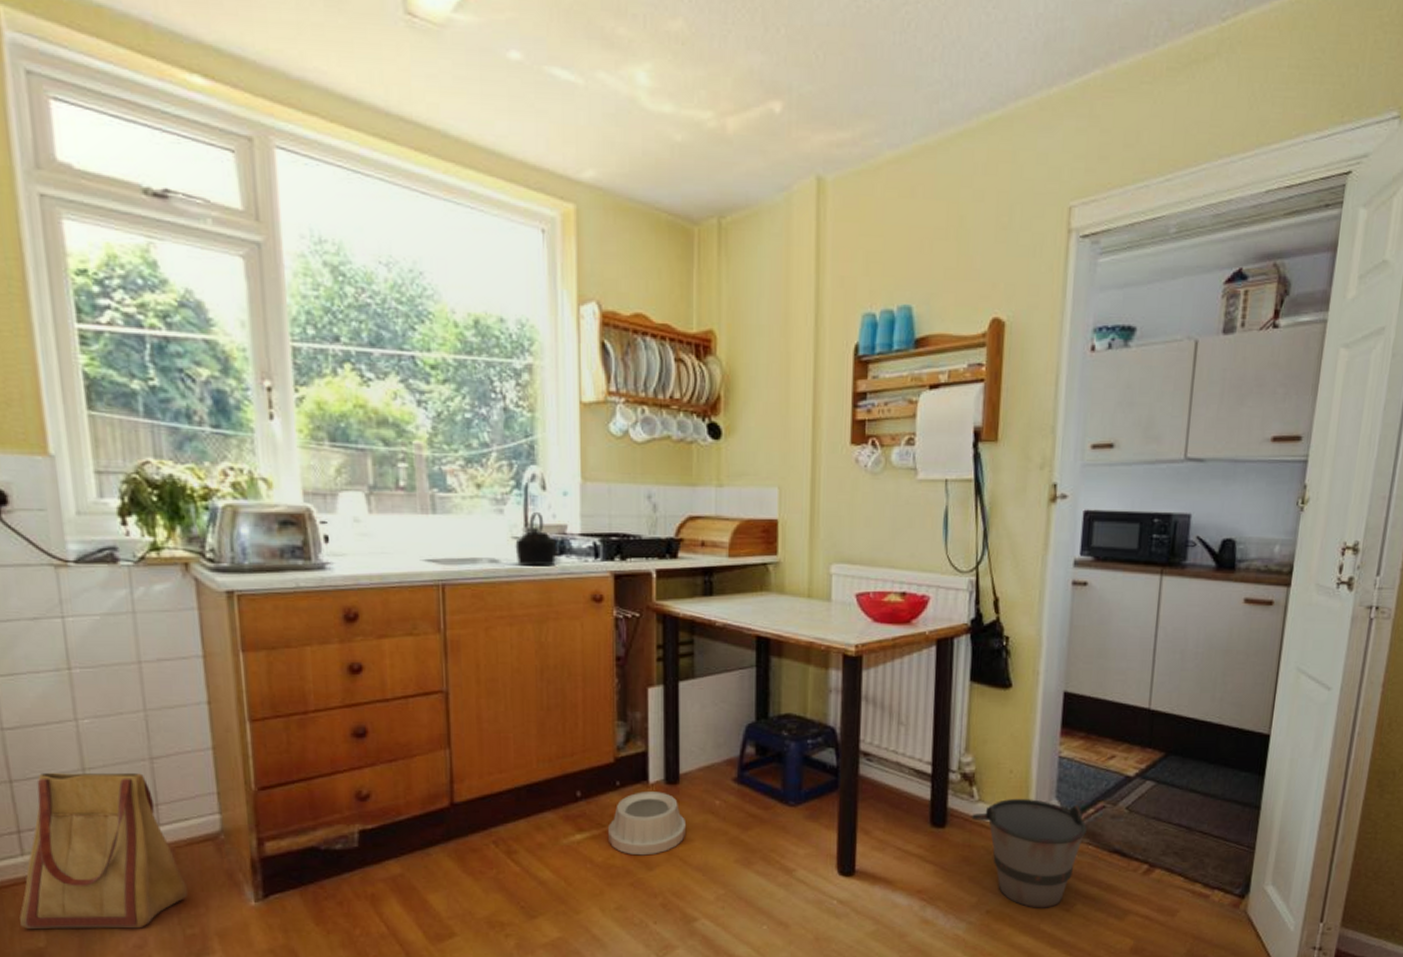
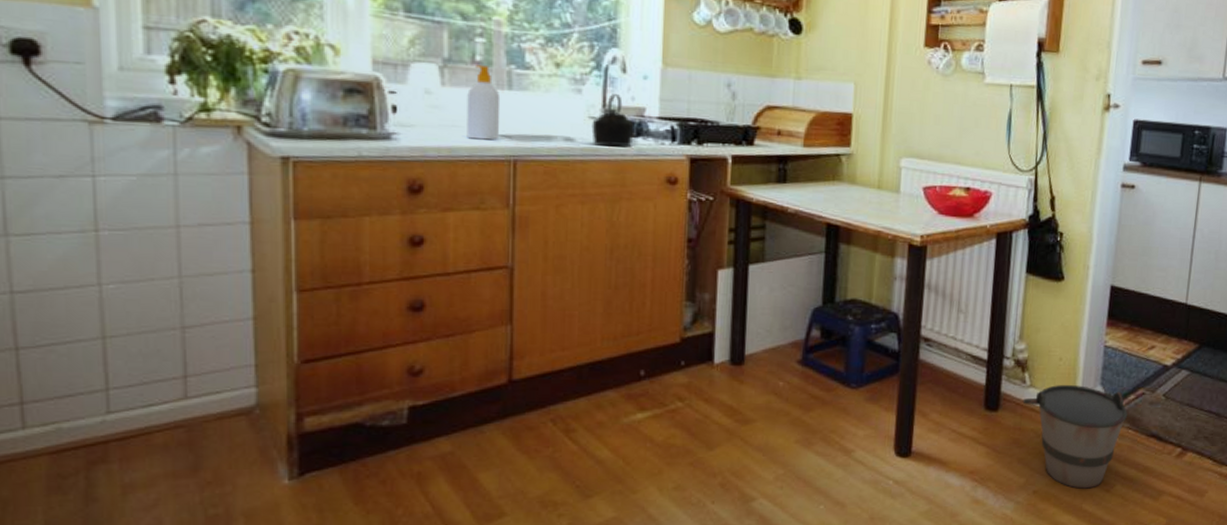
shopping bag: present [20,772,187,929] -> none [14,339,213,509]
soap bottle: none [393,490,427,566] -> present [467,65,501,140]
pet bowl: present [608,792,687,856] -> none [670,372,750,435]

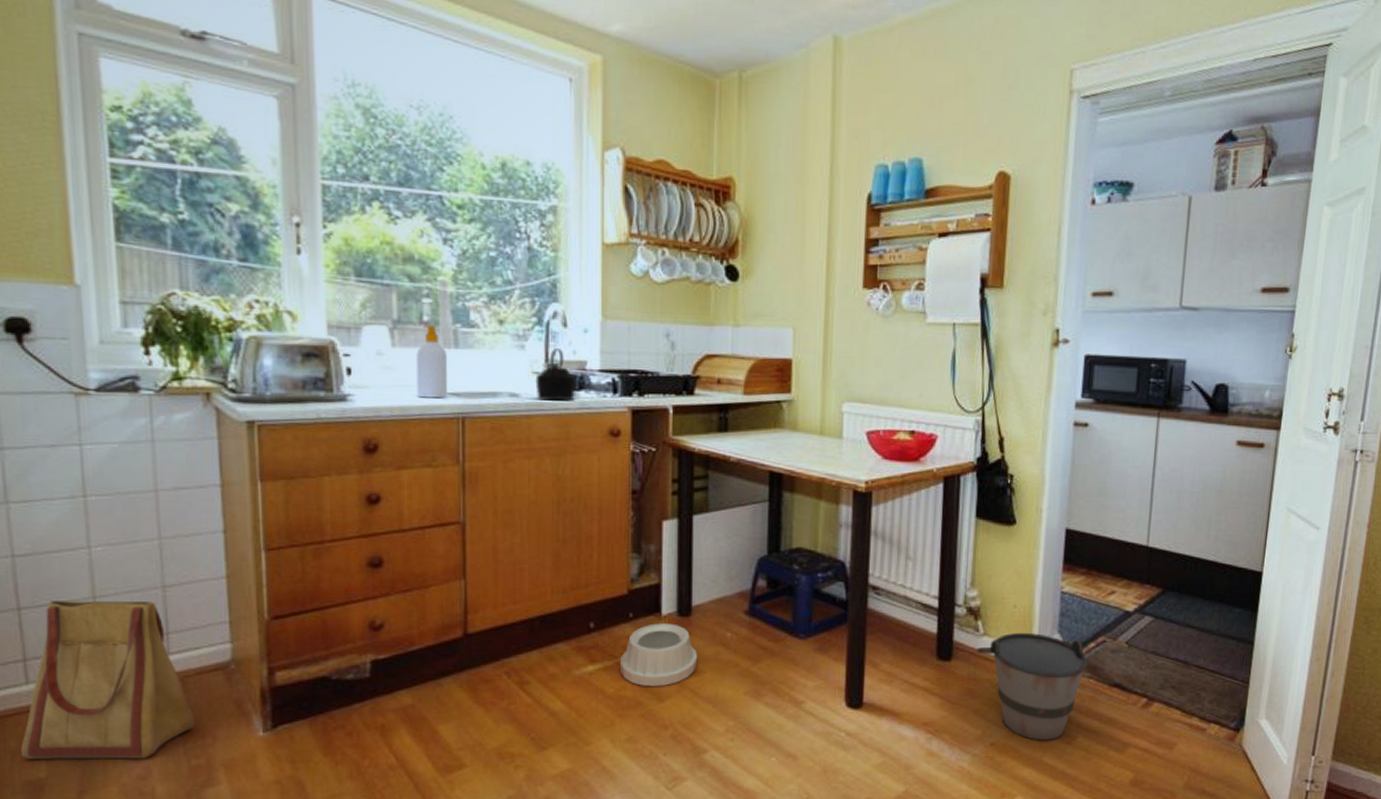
shopping bag: none [14,339,213,509] -> present [21,599,194,759]
pet bowl: none [670,372,750,435] -> present [620,623,698,687]

